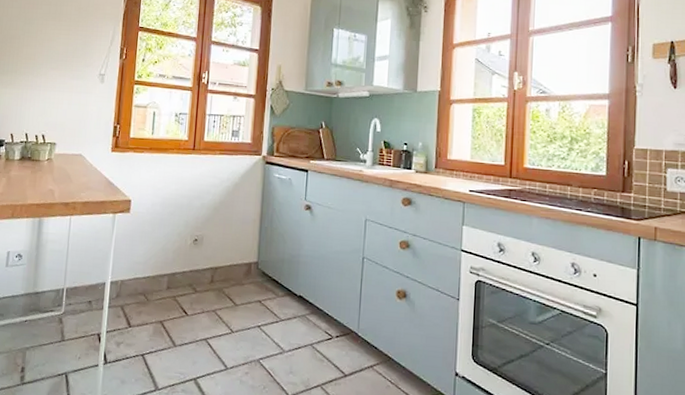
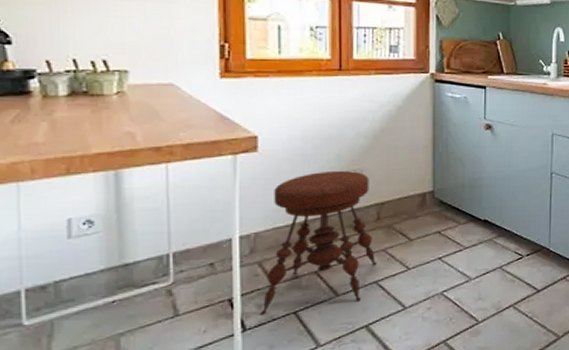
stool: none [118,234,208,355] -> present [260,170,377,315]

